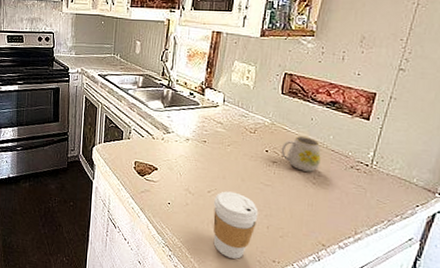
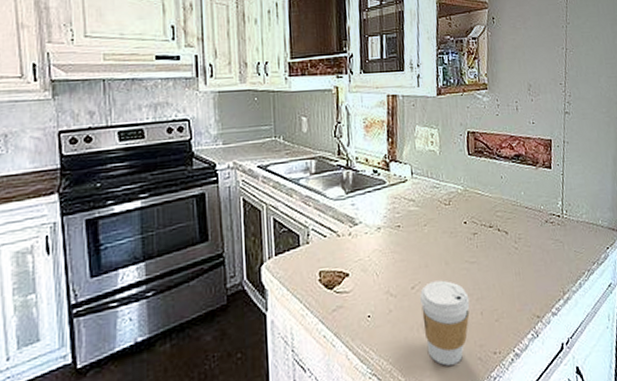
mug: present [281,136,321,172] -> none [478,198,518,237]

